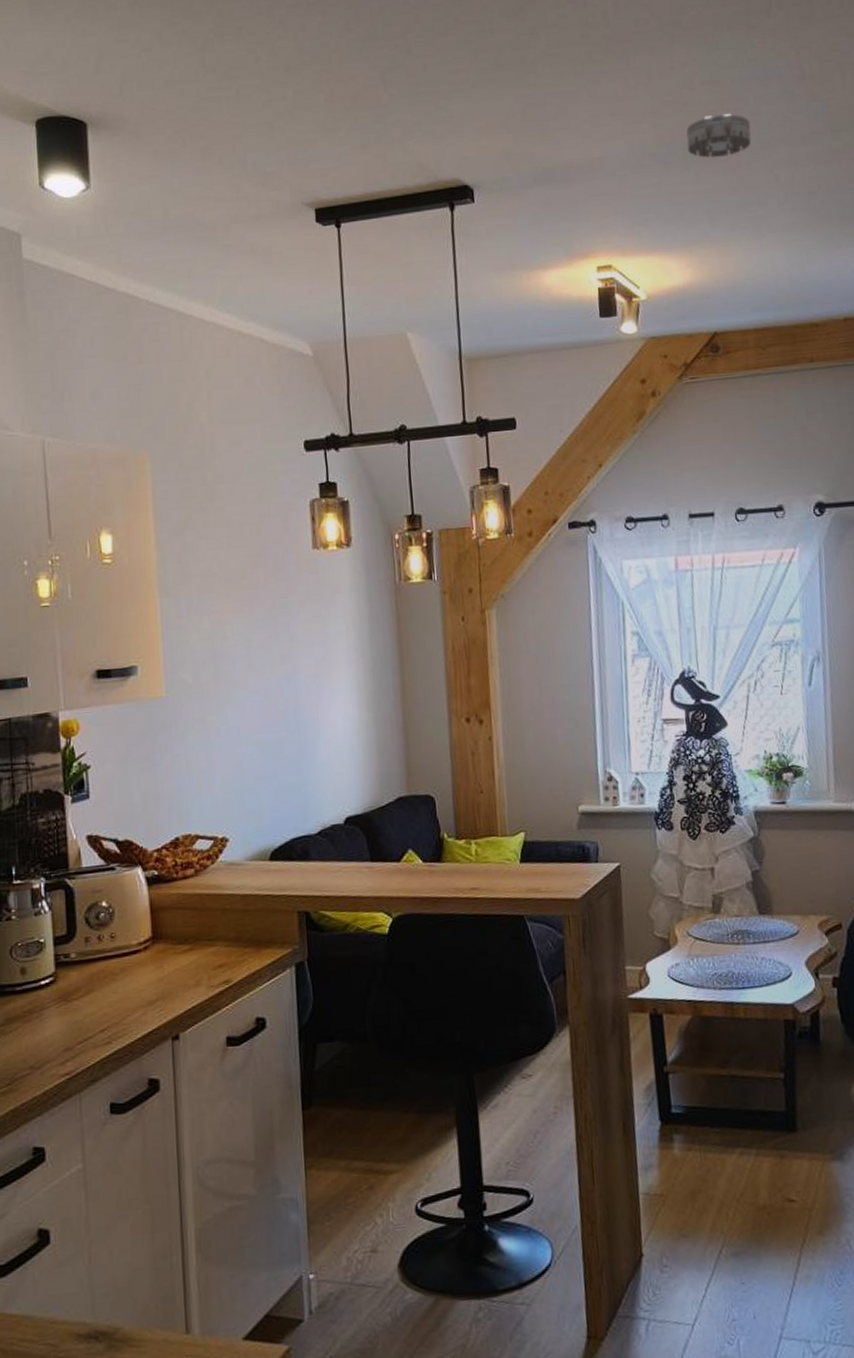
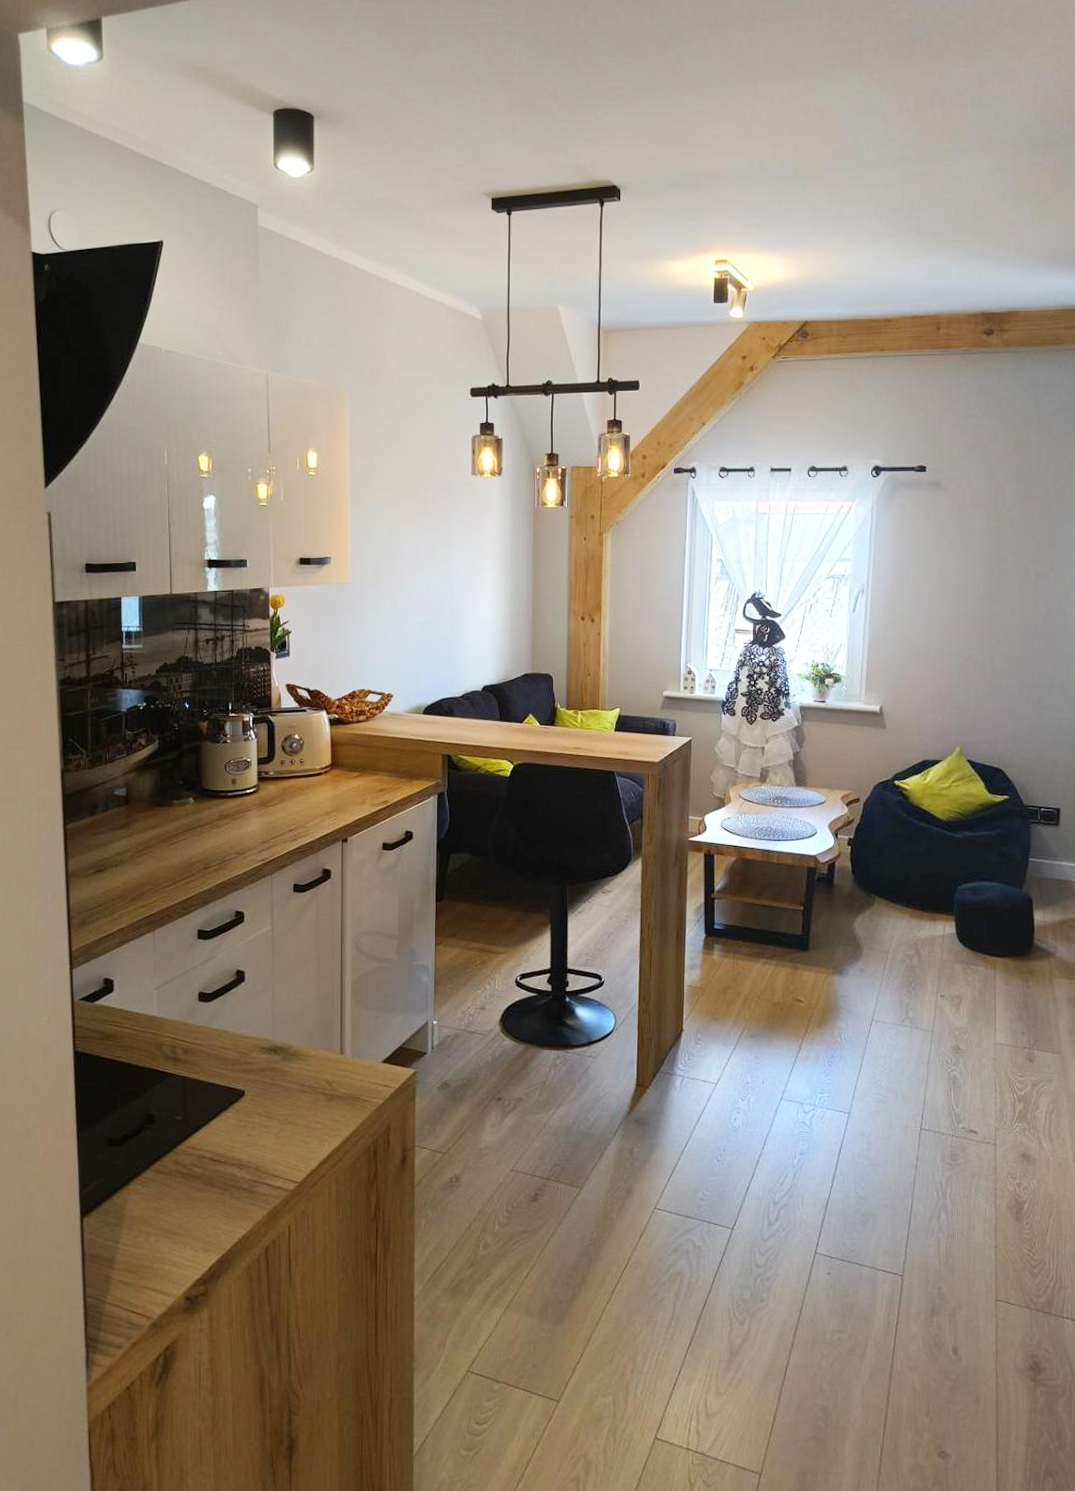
smoke detector: present [686,113,752,158] -> none [798,137,853,174]

